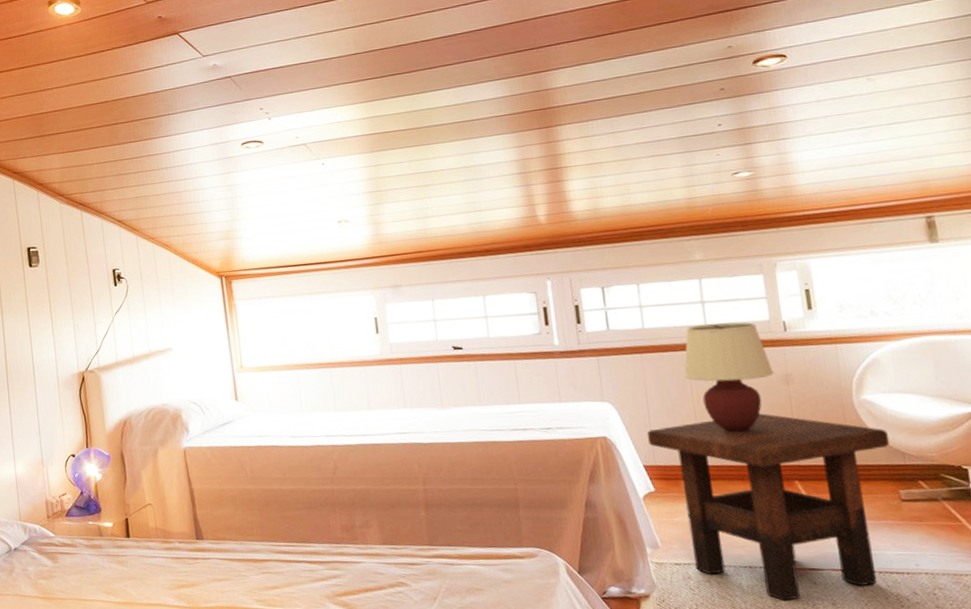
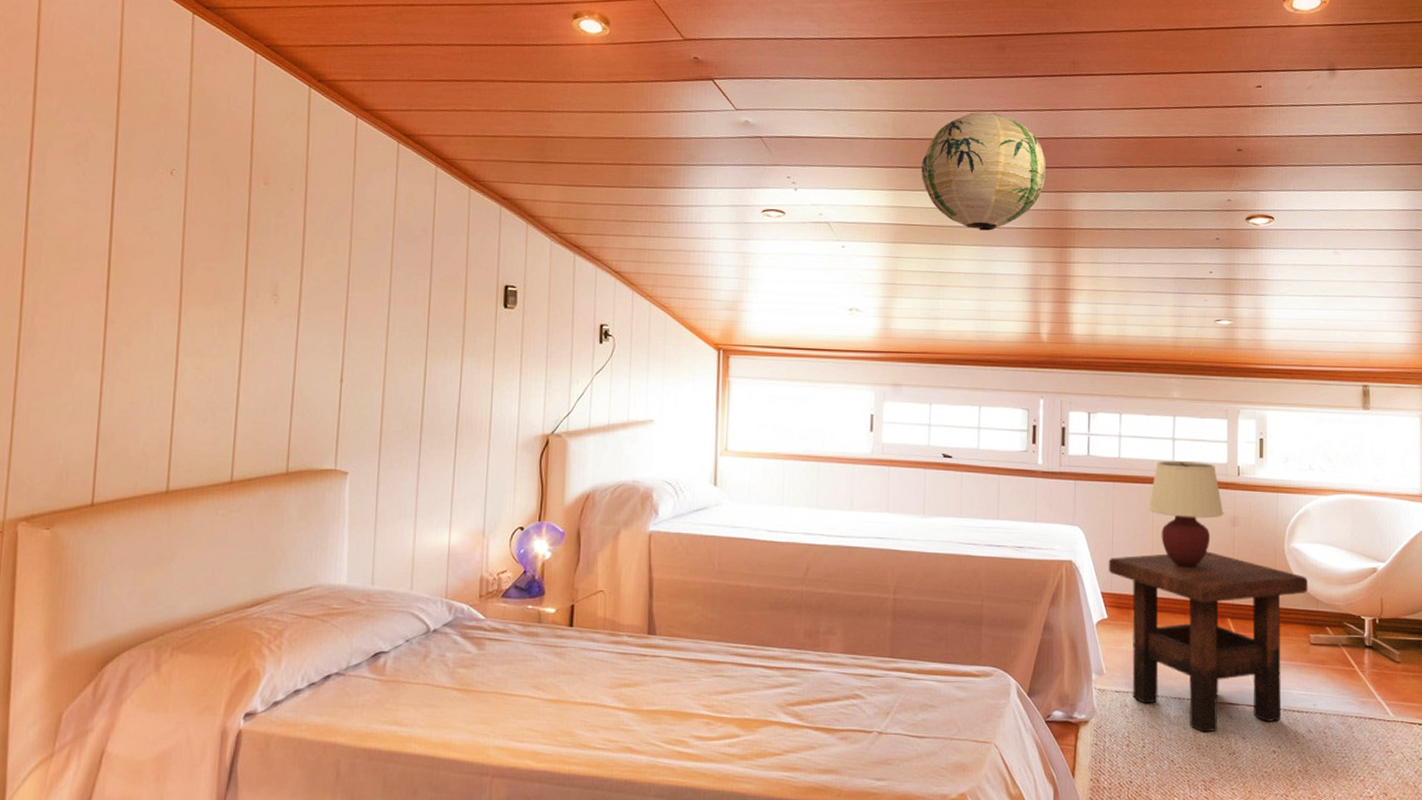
paper lantern: none [388,8,519,126] -> present [921,112,1046,231]

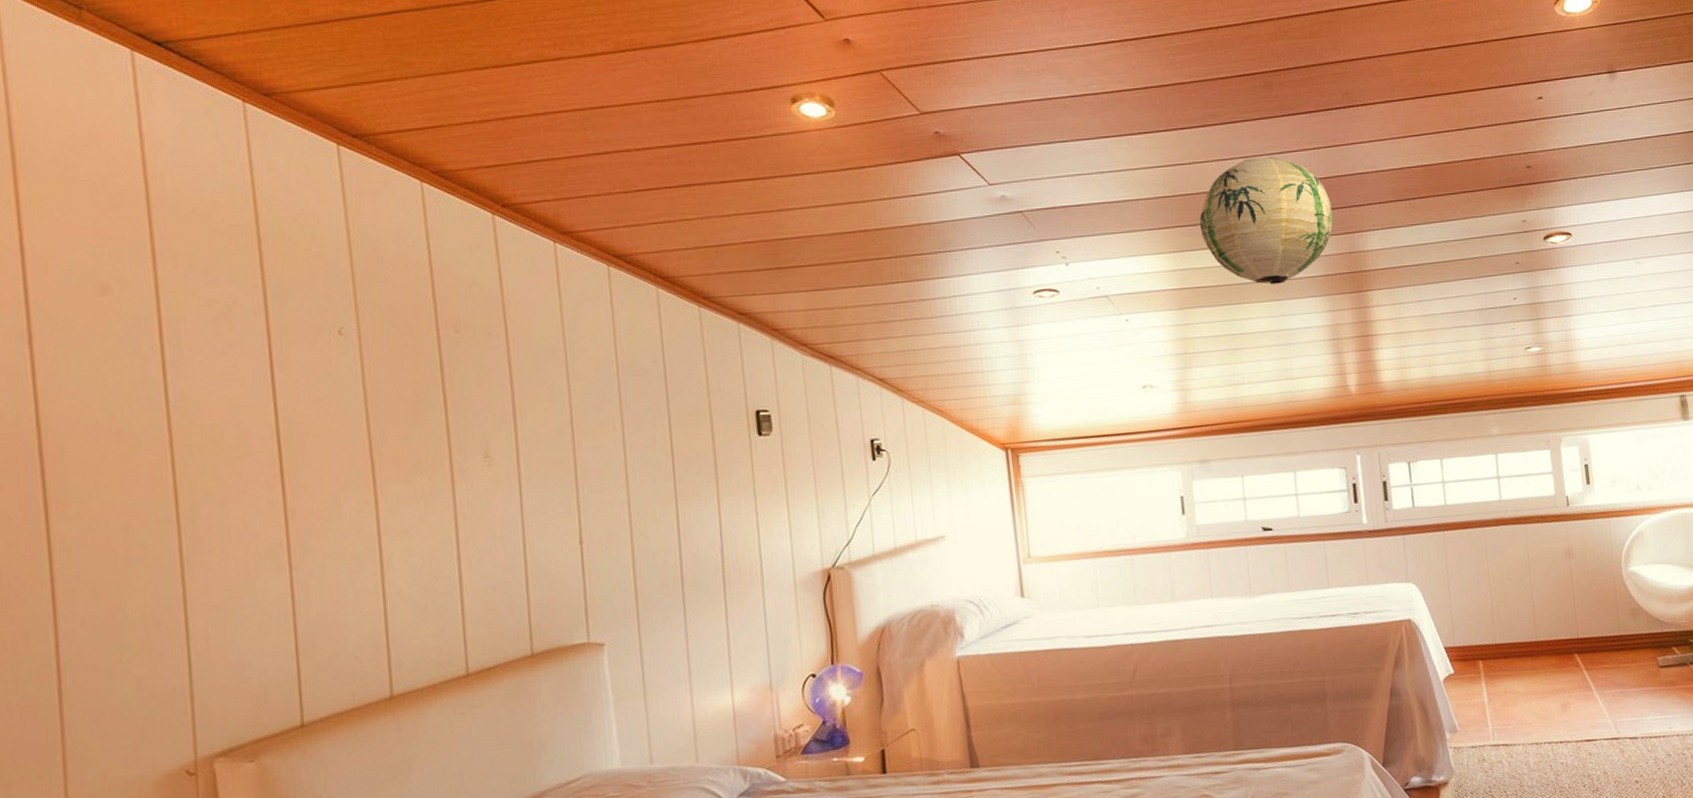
side table: present [1108,551,1308,733] -> none [1447,588,1651,775]
table lamp: present [1147,461,1224,567] -> none [1480,497,1558,609]

